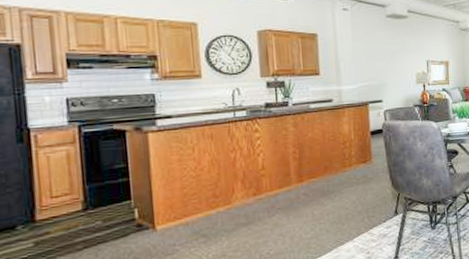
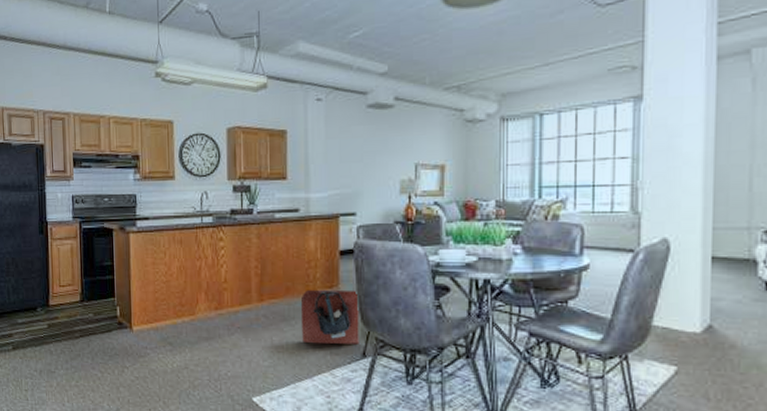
backpack: none [338,163,392,211] -> present [300,289,359,345]

